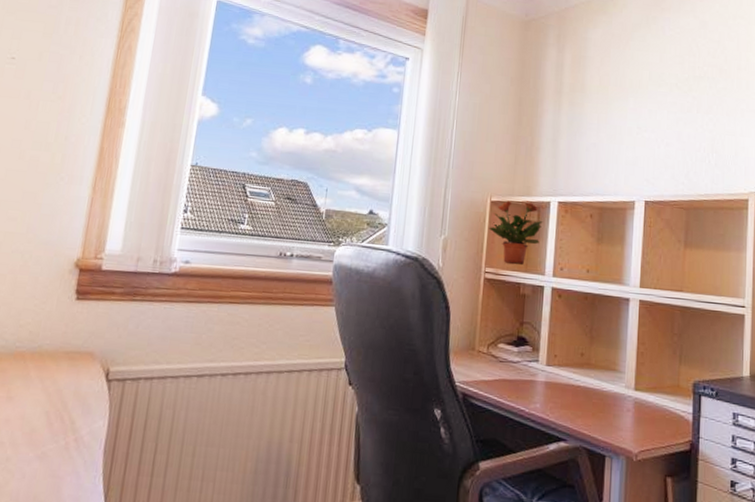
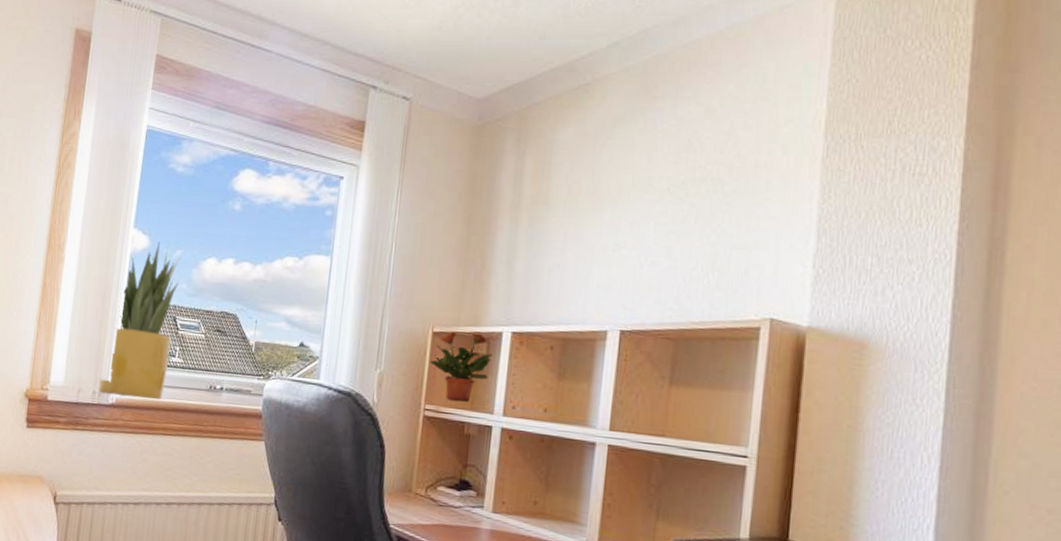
planter: none [160,110,252,268] -> present [98,241,182,400]

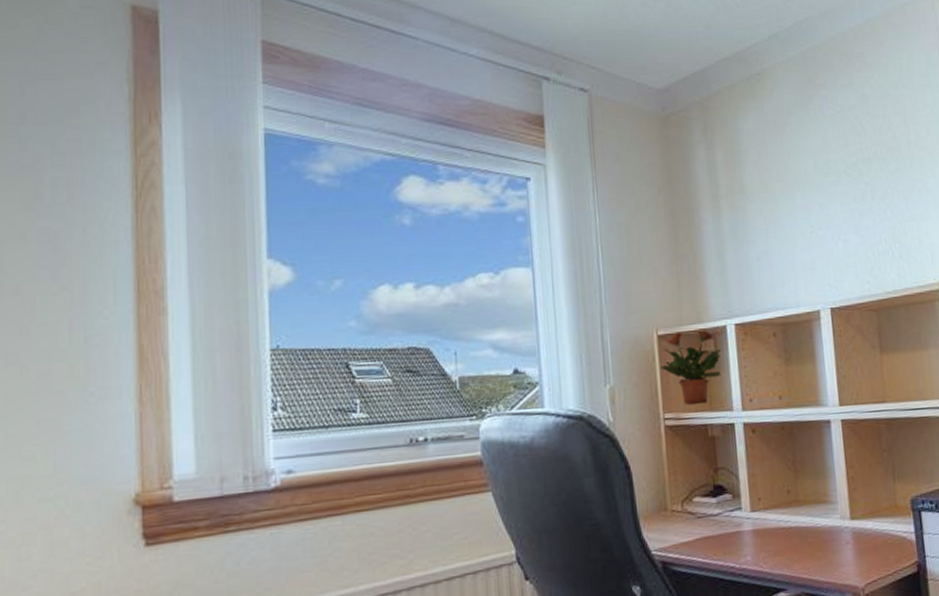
planter: present [98,241,182,400] -> none [250,272,349,478]

